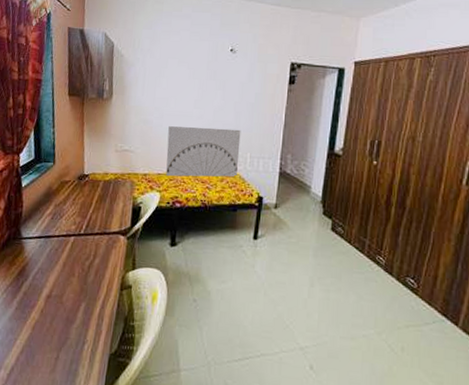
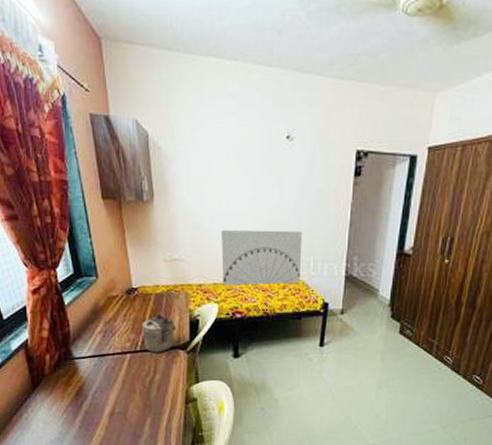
teapot: none [87,198,119,237] -> present [141,313,176,352]

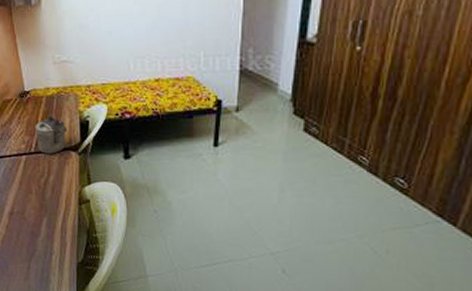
wall art: present [221,230,303,286] -> none [108,24,192,86]

